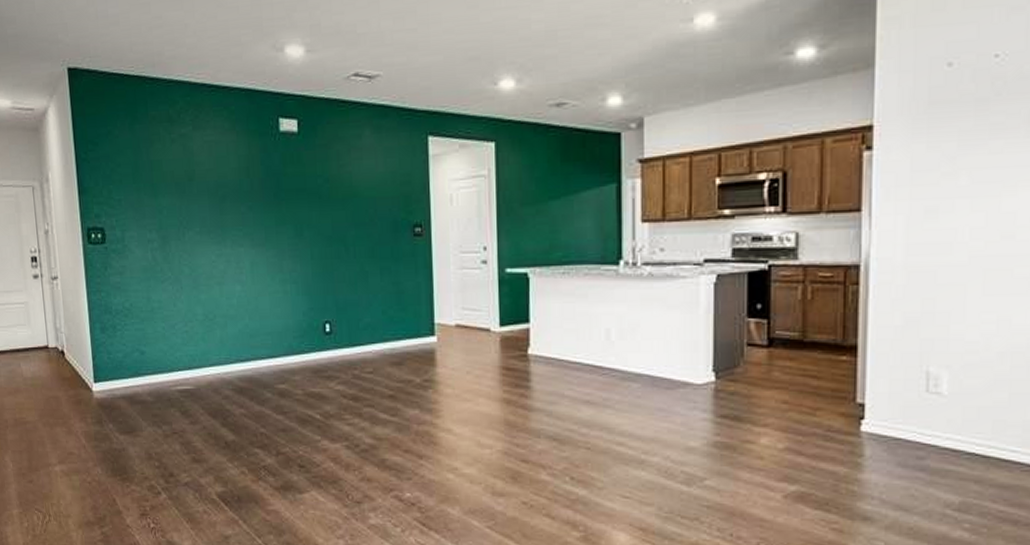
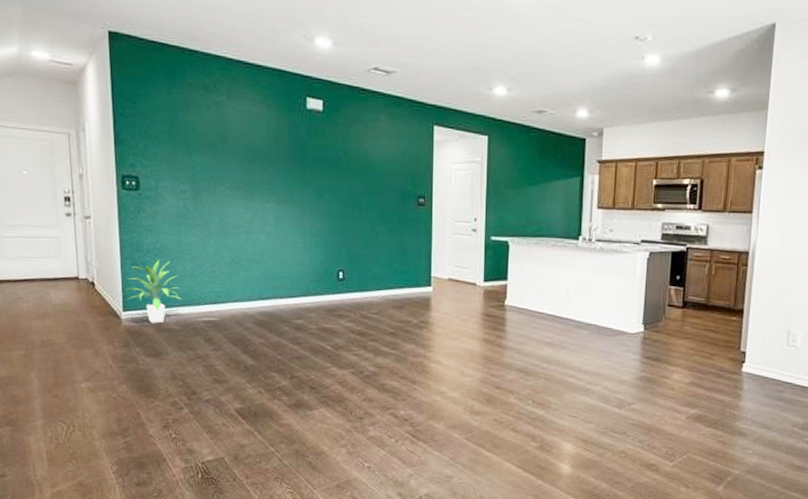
indoor plant: none [94,322,154,395] -> present [124,260,181,323]

